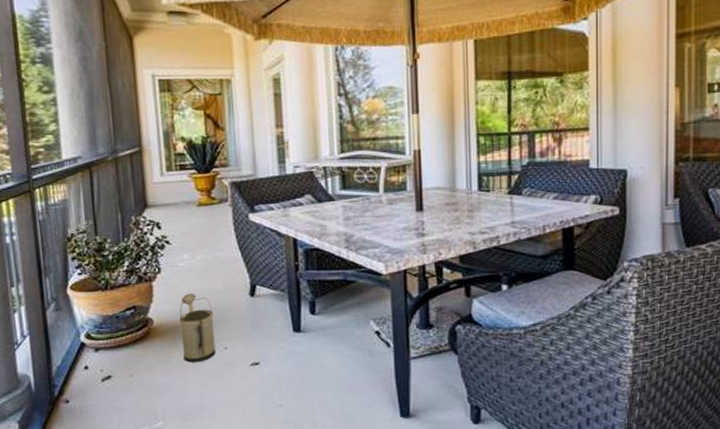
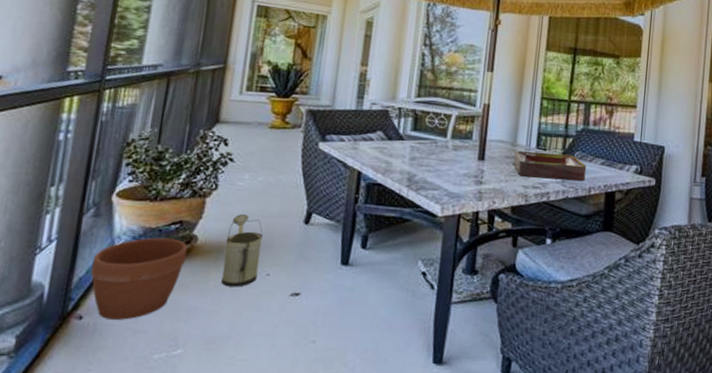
flowerpot: none [64,323,147,401] -> present [90,237,188,320]
decorative tray: none [454,193,538,223] -> present [513,150,587,182]

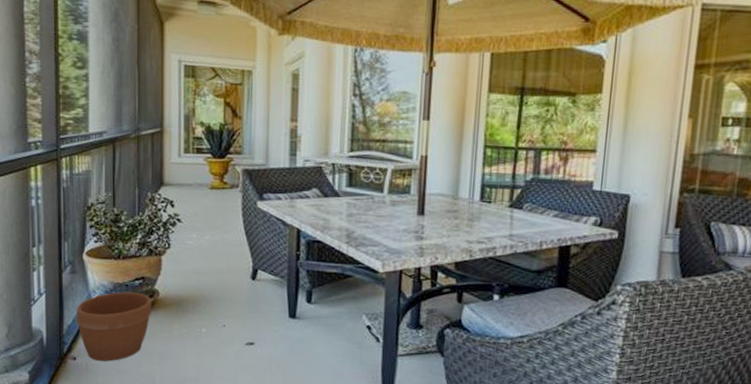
watering can: present [221,213,263,287] -> none [184,270,215,336]
decorative tray: present [513,150,587,182] -> none [455,203,538,235]

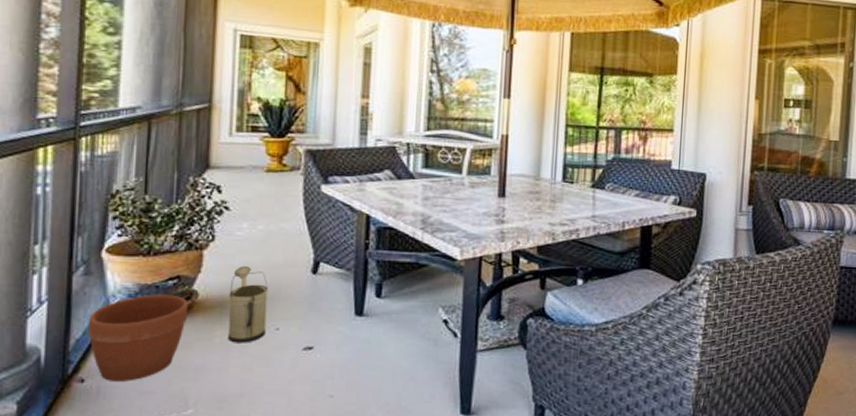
watering can: none [184,270,215,336] -> present [228,265,268,343]

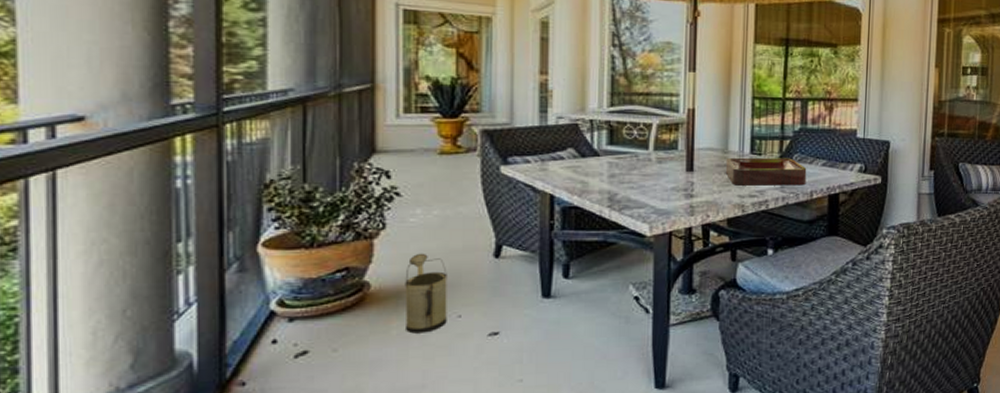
flowerpot: present [87,294,188,381] -> none [246,287,359,382]
decorative tray: none [537,184,619,216] -> present [725,157,807,186]

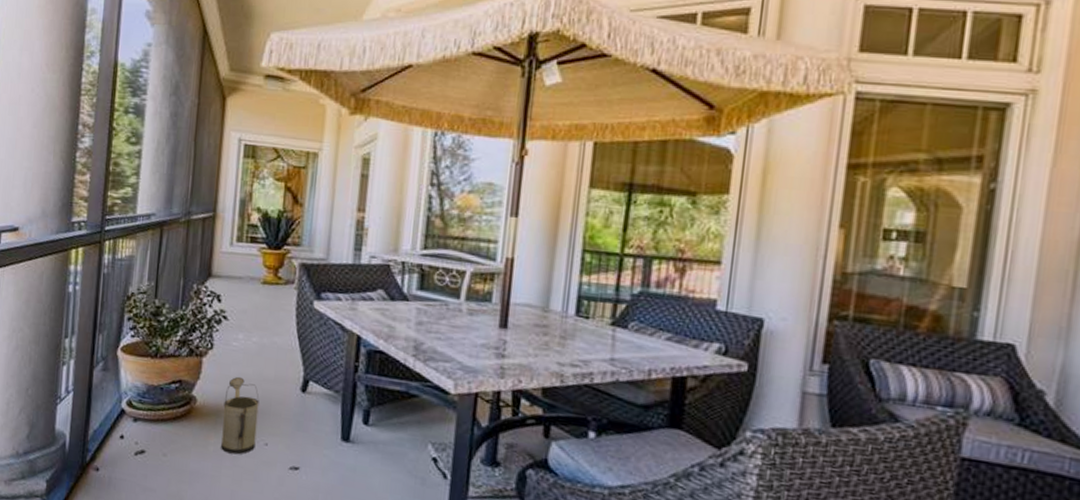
decorative tray: present [725,157,807,186] -> none [544,317,646,361]

